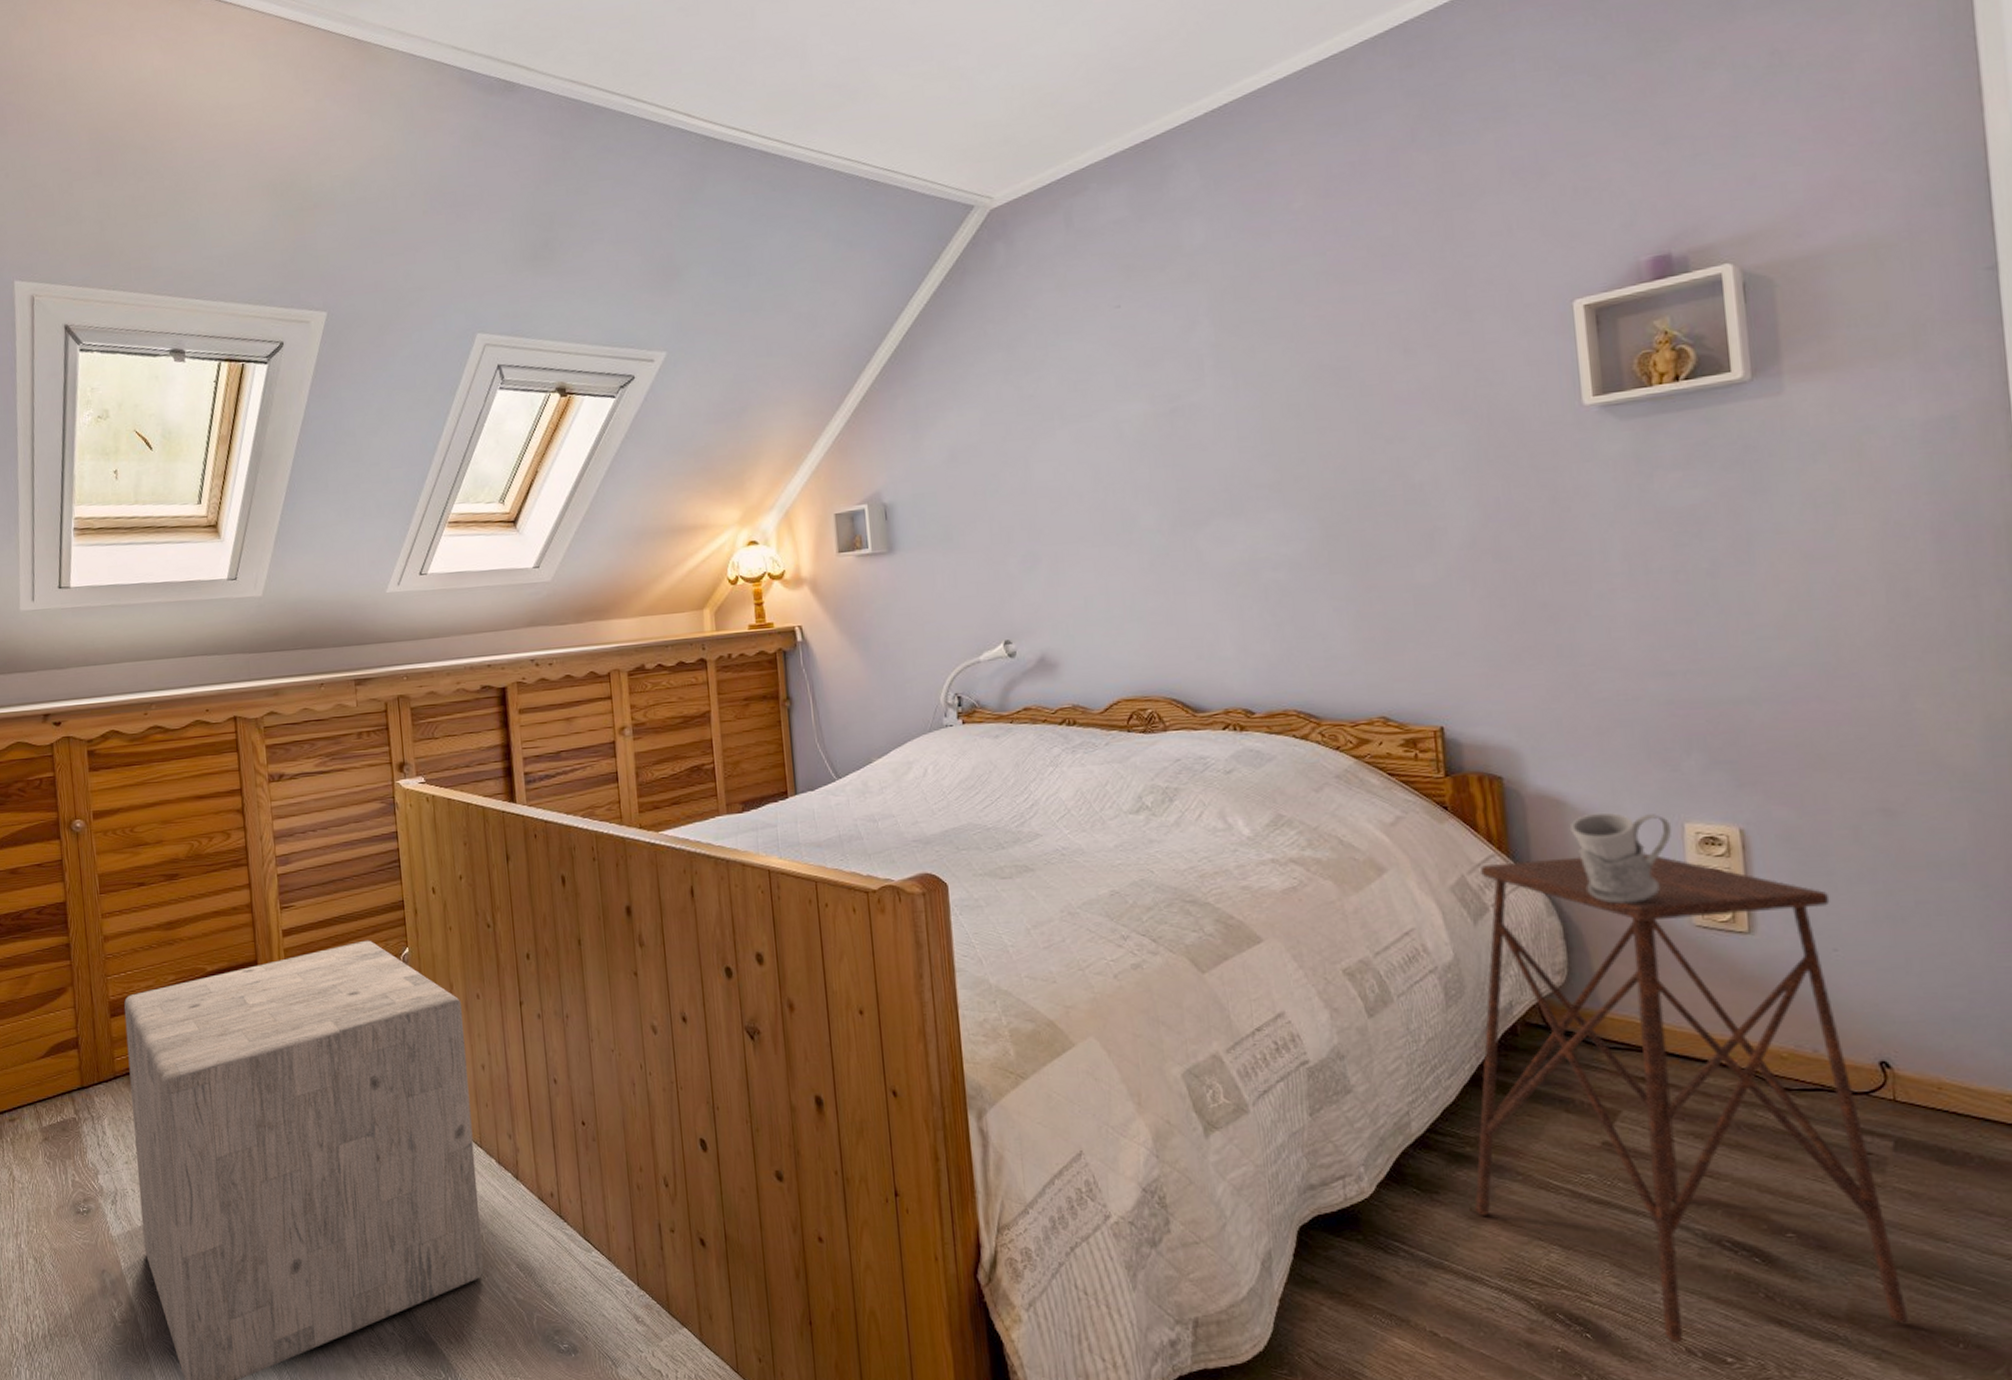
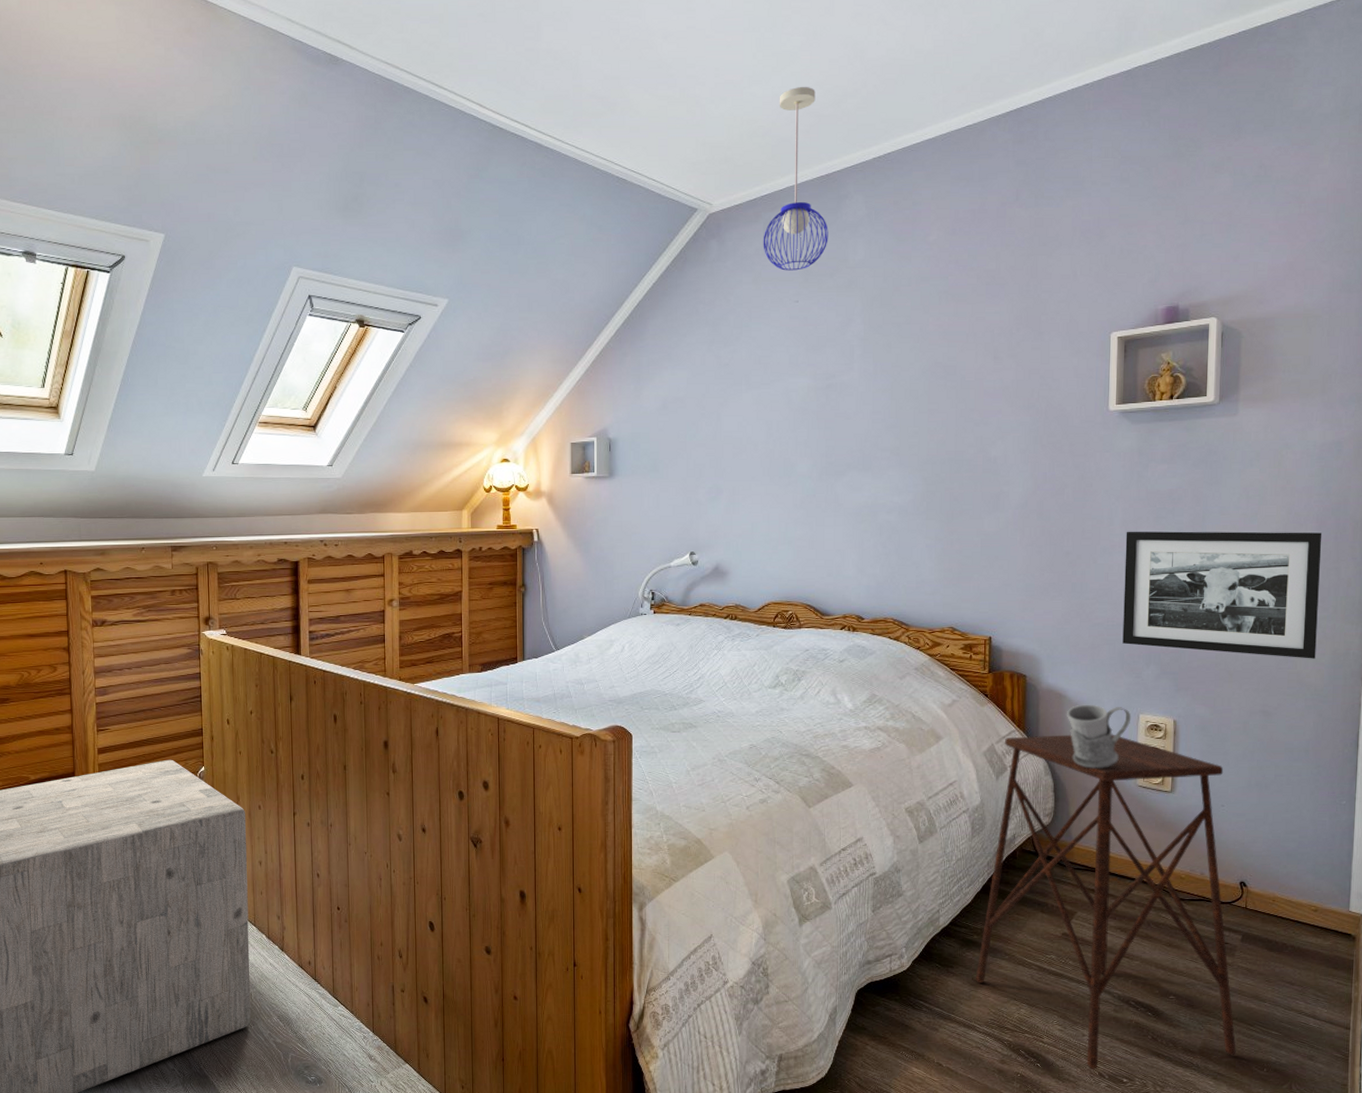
pendant light: none [1064,36,1154,270] -> present [763,86,828,271]
picture frame: none [1630,547,1959,730] -> present [1122,531,1322,659]

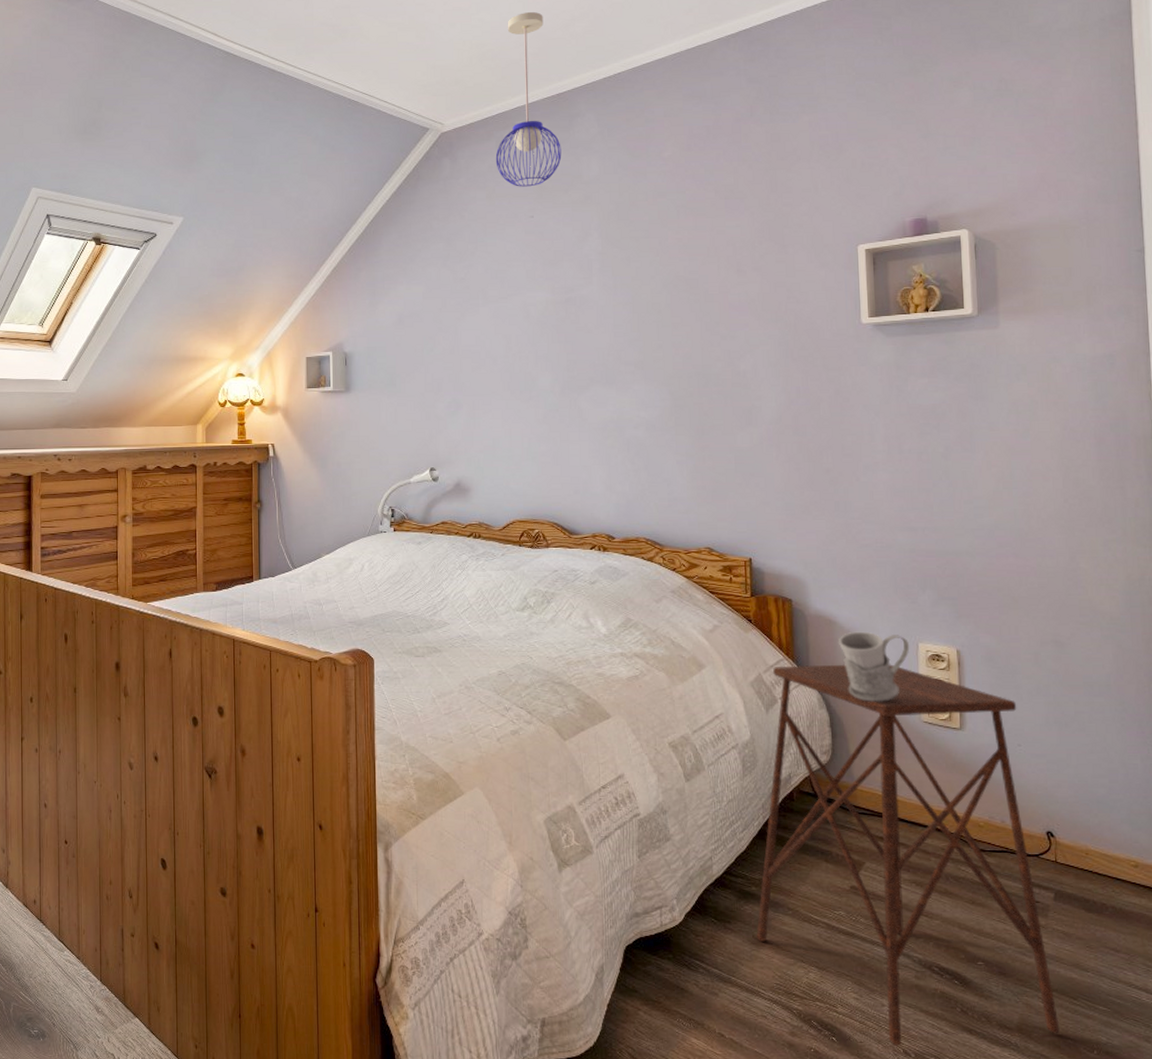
picture frame: present [1122,531,1322,659] -> none [889,447,1108,585]

